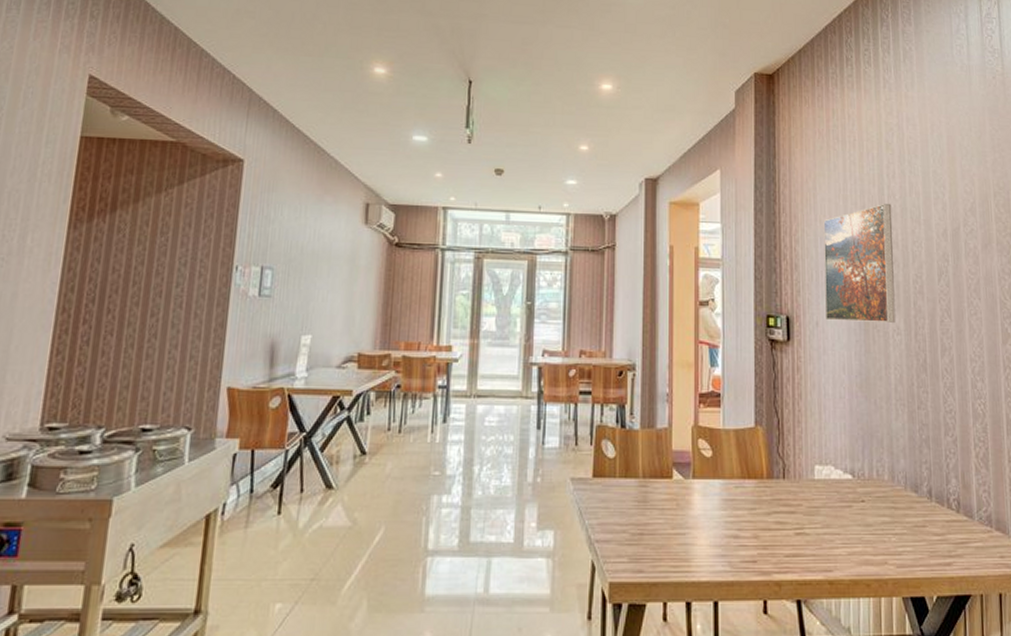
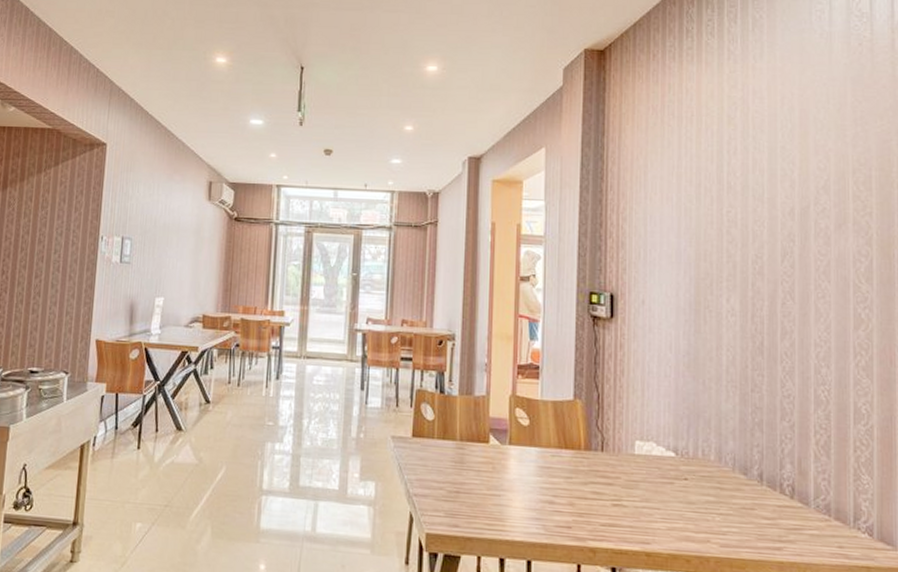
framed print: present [823,204,896,323] -> none [652,181,732,303]

